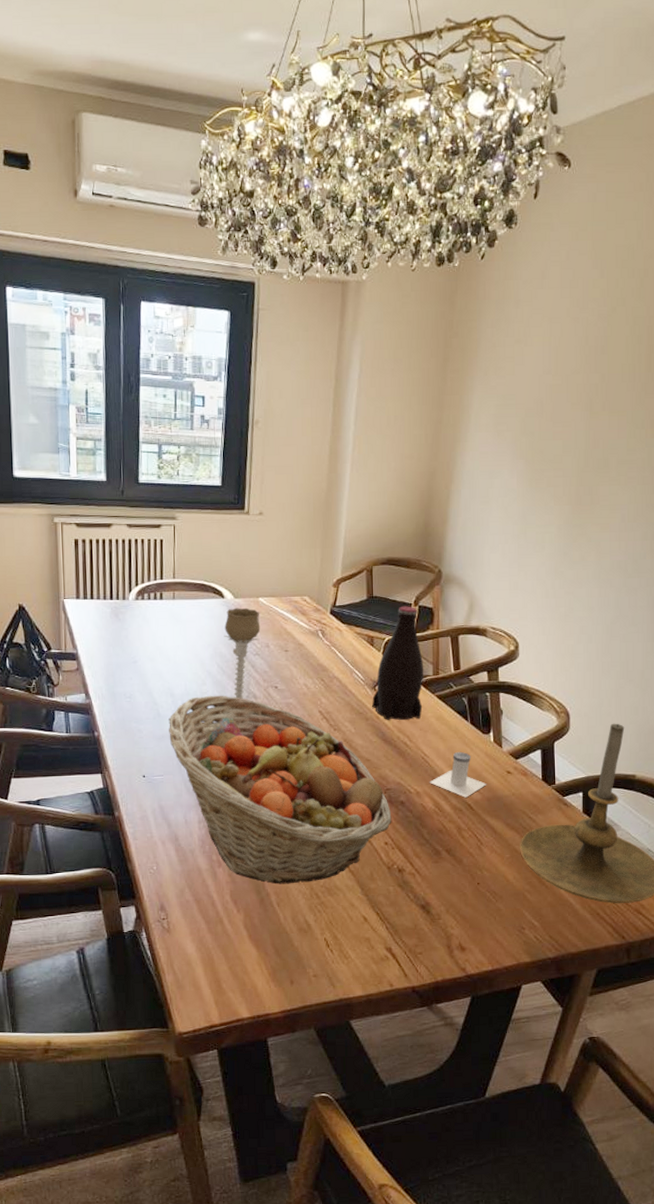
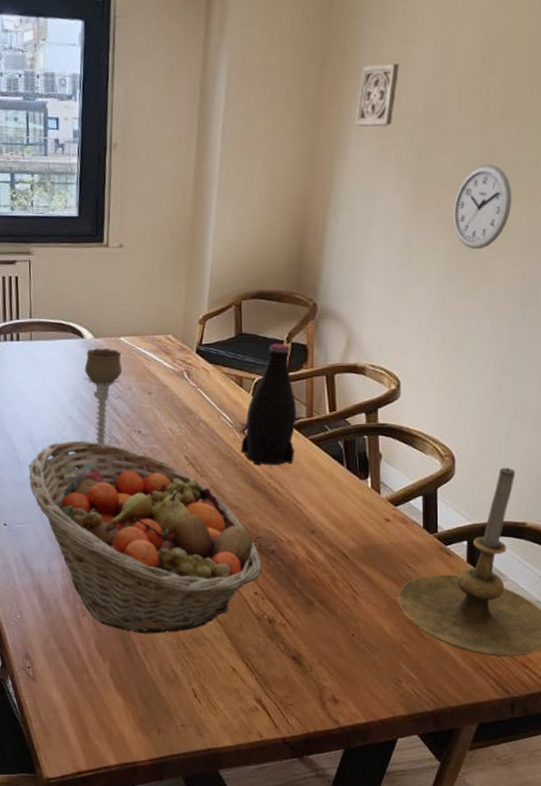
salt shaker: present [429,751,487,798] -> none [301,498,364,546]
wall ornament: none [475,360,513,415] -> present [355,63,399,127]
wall clock: none [563,450,615,525] -> present [453,164,512,250]

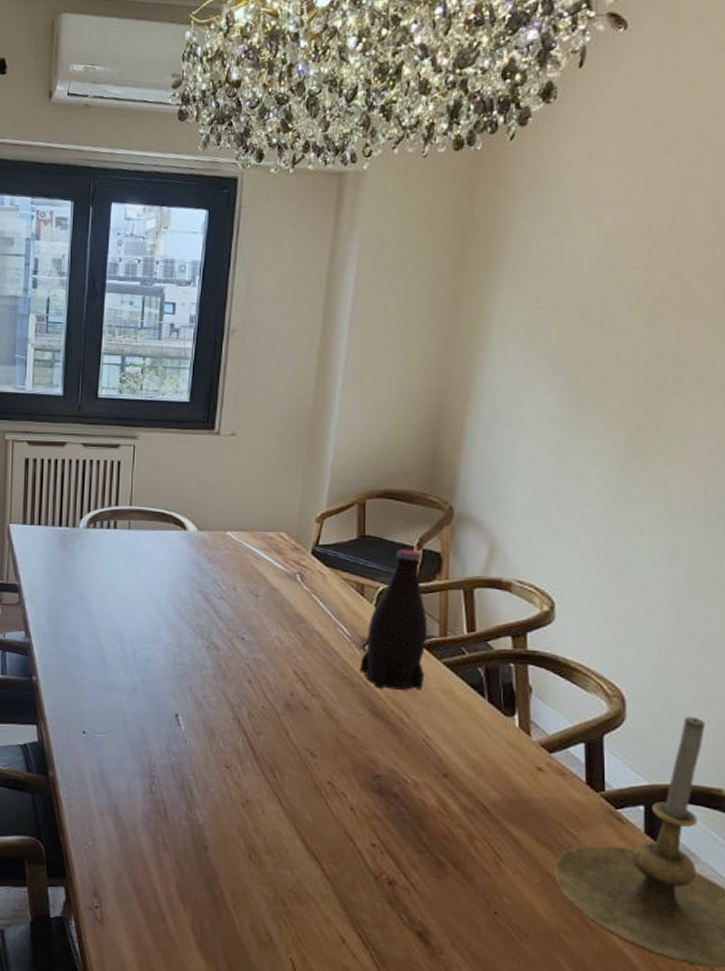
fruit basket: present [28,440,262,634] -> none [115,642,382,884]
candle holder: present [84,348,122,444] -> none [184,542,228,650]
wall ornament: present [355,63,399,127] -> none [500,255,549,320]
wall clock: present [453,164,512,250] -> none [616,363,689,456]

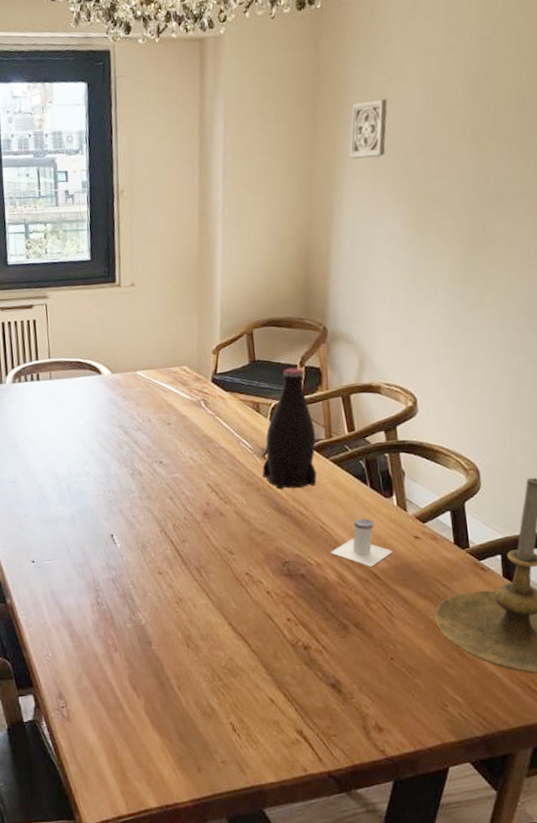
salt shaker: none [431,736,509,797] -> present [330,518,393,567]
wall ornament: none [500,255,549,320] -> present [349,99,388,159]

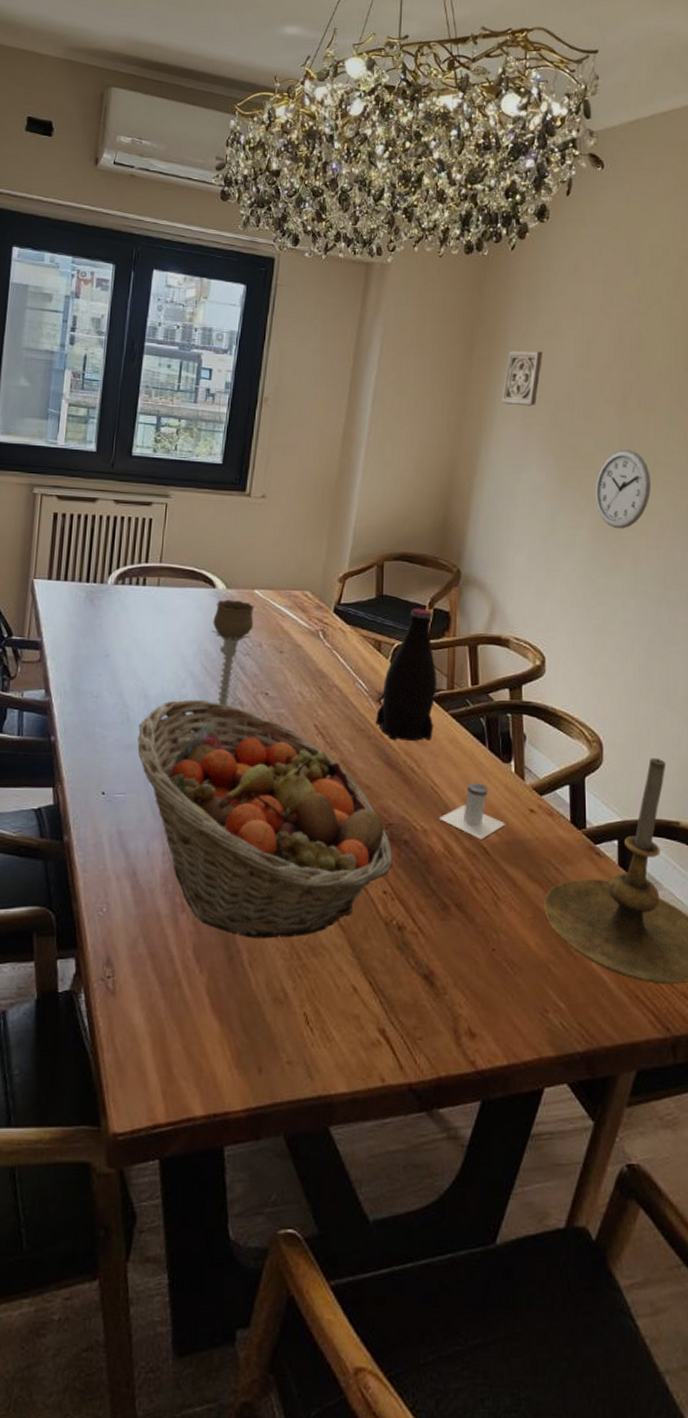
fruit basket: none [54,474,293,667] -> present [137,699,393,939]
candle holder: none [104,382,141,477] -> present [211,599,255,706]
wall clock: none [452,185,510,266] -> present [595,449,652,529]

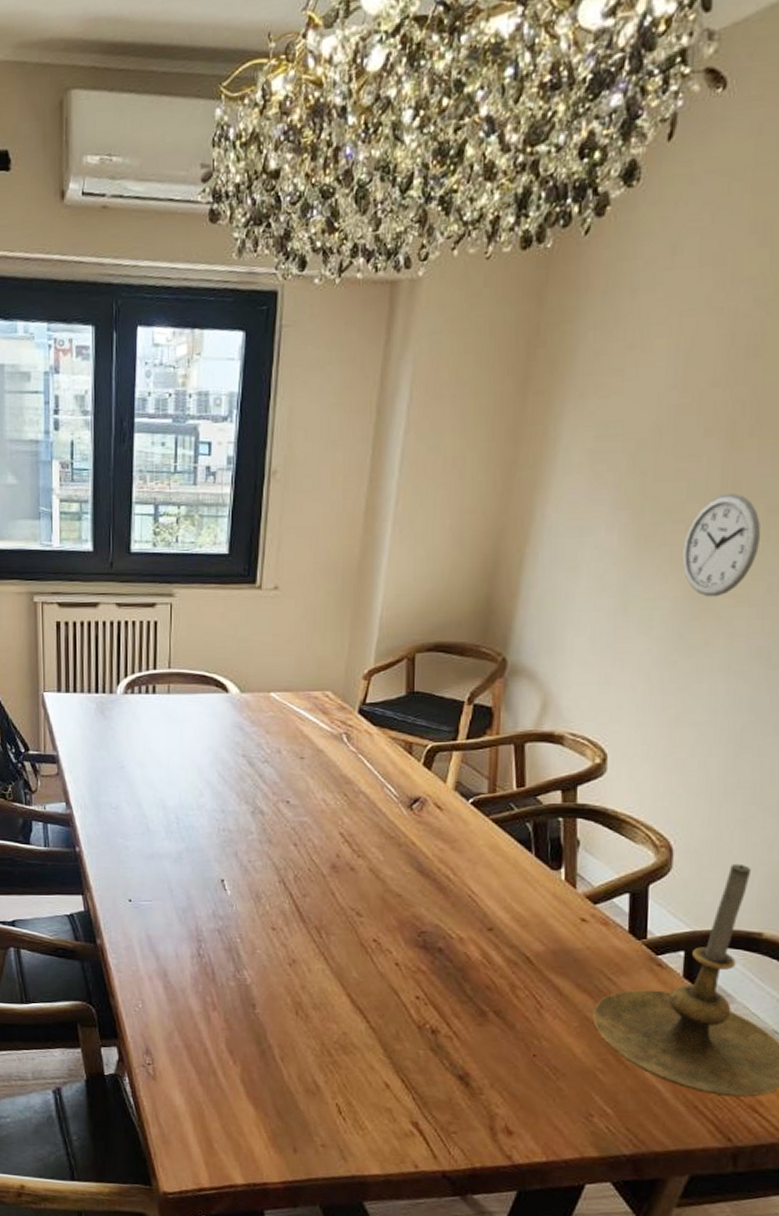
fruit basket: present [137,699,393,939] -> none [159,809,426,1037]
candle holder: present [211,599,255,706] -> none [226,704,271,815]
bottle: present [375,608,437,741] -> none [406,704,477,848]
salt shaker: present [438,782,506,839] -> none [476,890,553,948]
wall ornament: present [501,350,542,407] -> none [564,373,622,450]

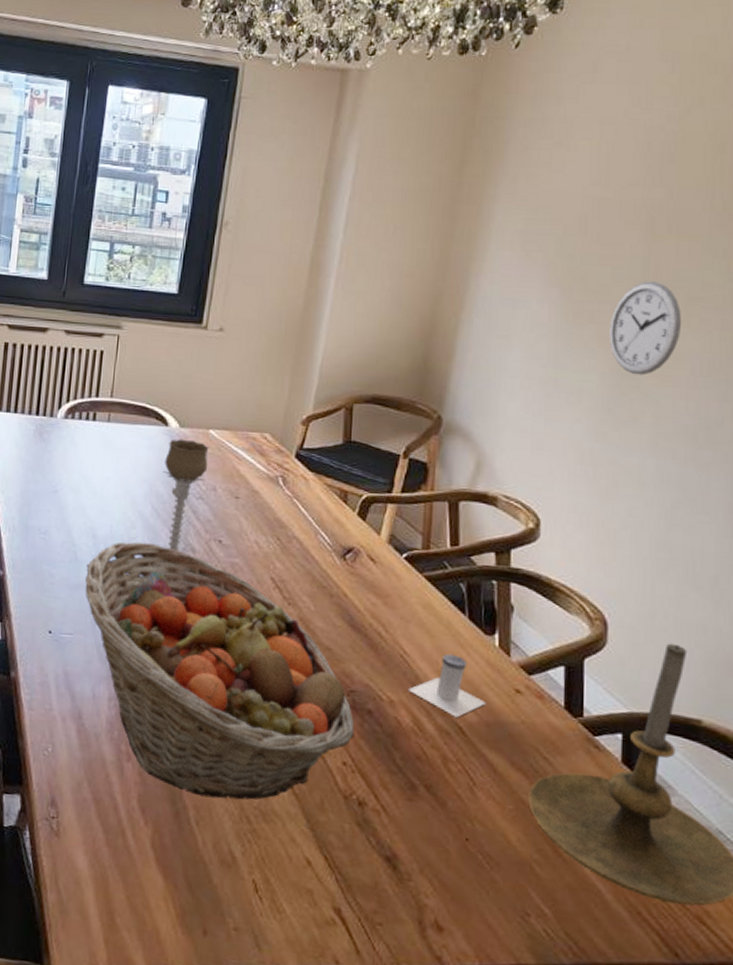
fruit basket: none [159,809,426,1037] -> present [85,541,355,800]
candle holder: none [226,704,271,815] -> present [163,439,209,551]
salt shaker: none [476,890,553,948] -> present [407,653,487,717]

